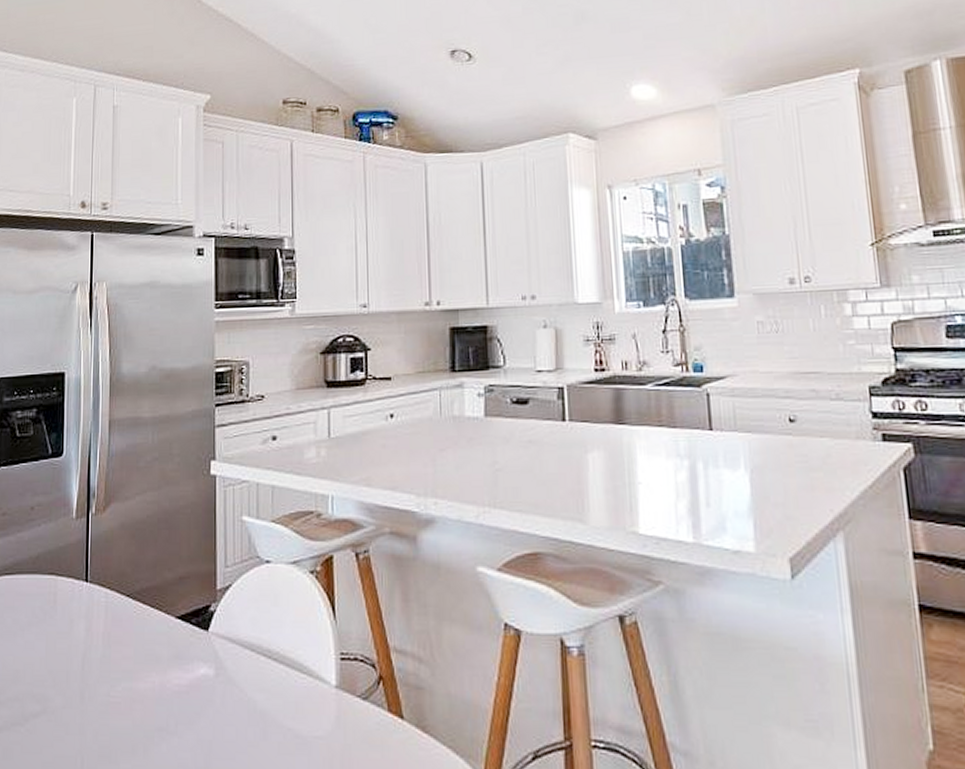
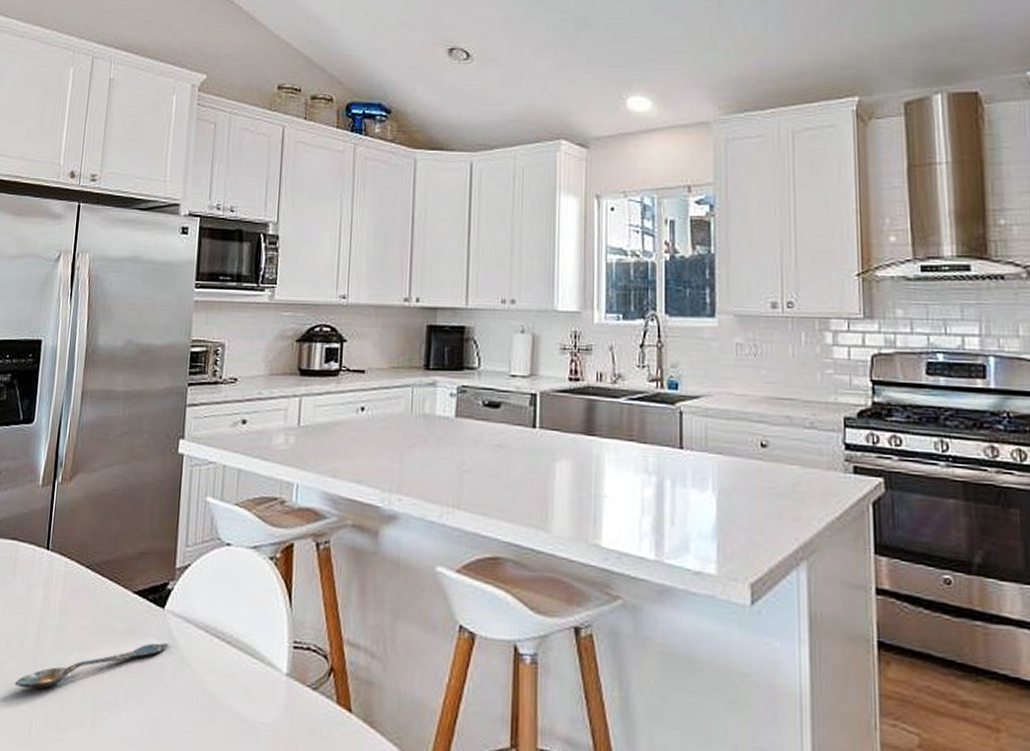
spoon: none [62,666,215,723] -> present [14,643,169,689]

